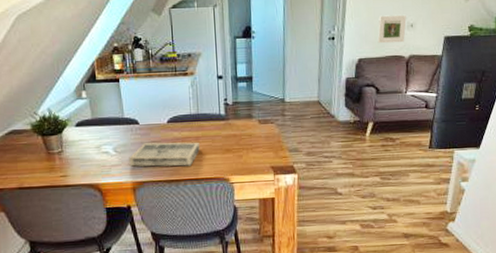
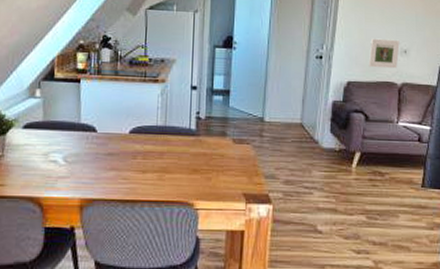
photo frame: present [129,142,200,167] -> none [79,154,163,185]

